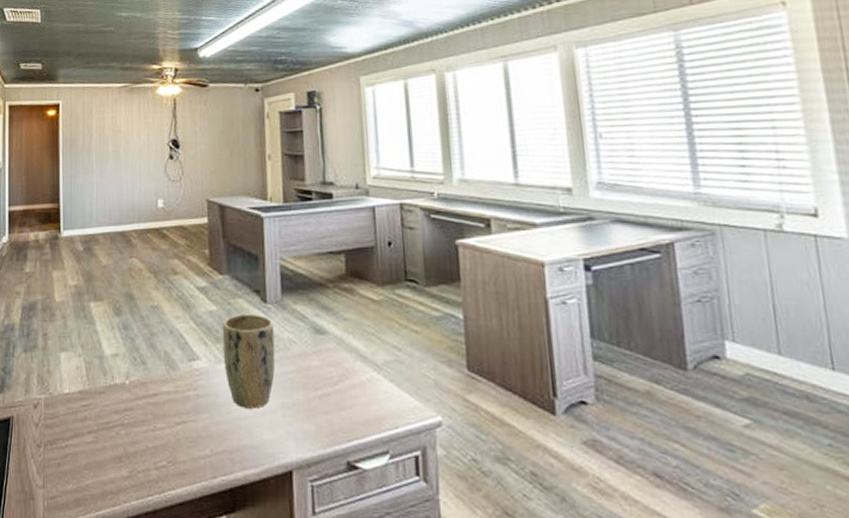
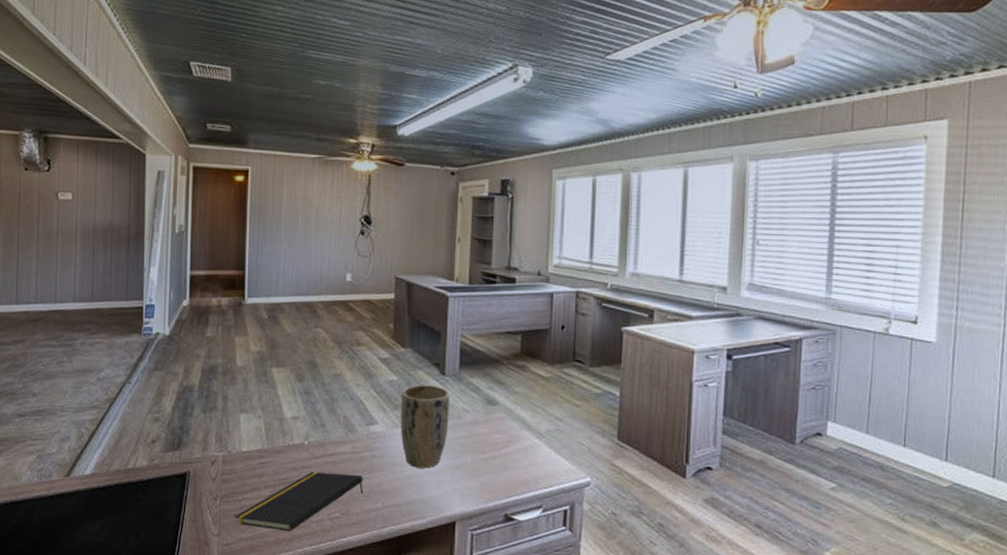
notepad: none [59,414,189,484] -> present [235,472,363,532]

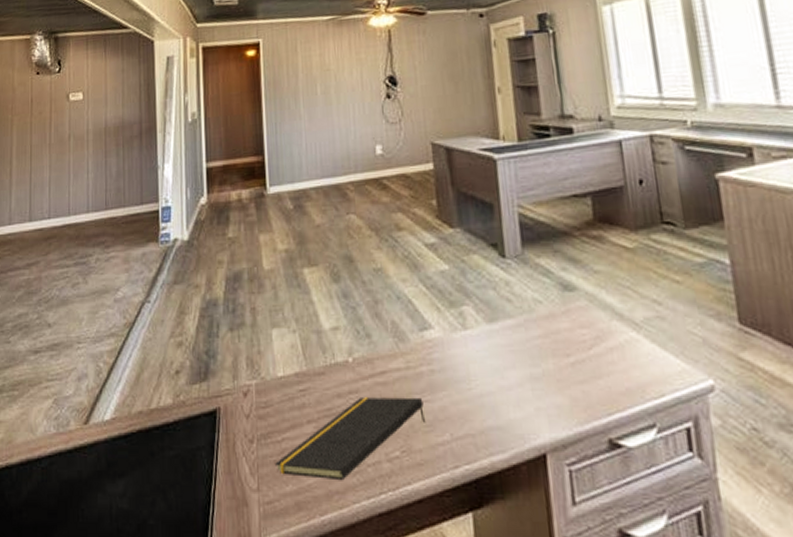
plant pot: present [400,385,450,469] -> none [456,272,520,383]

